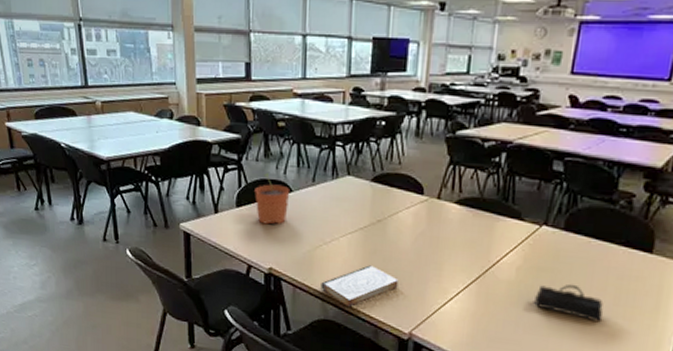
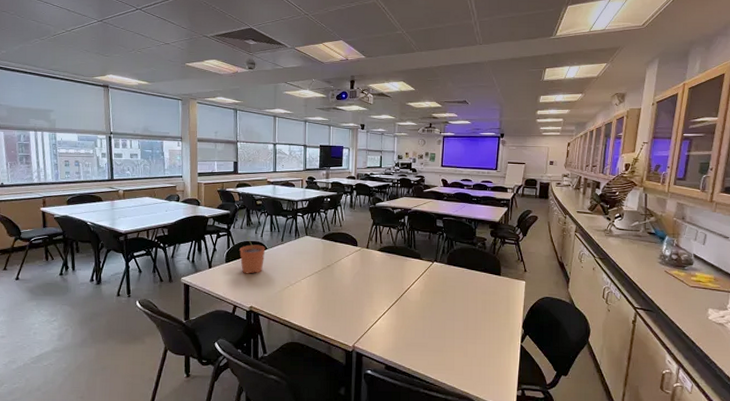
book: present [321,265,399,308] -> none [288,298,344,331]
pencil case: present [534,283,604,322] -> none [434,300,477,325]

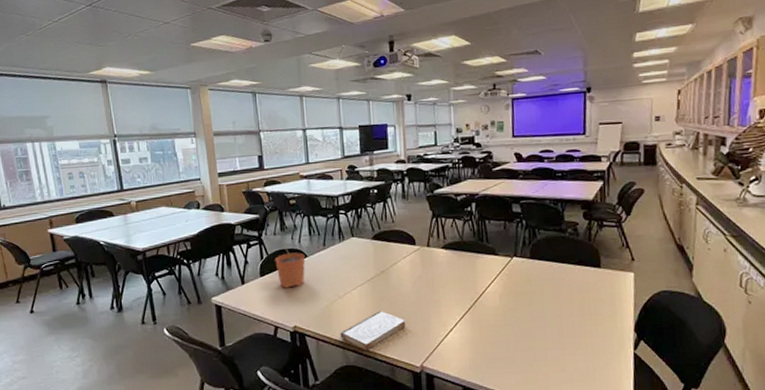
book: none [288,298,344,331] -> present [340,311,406,352]

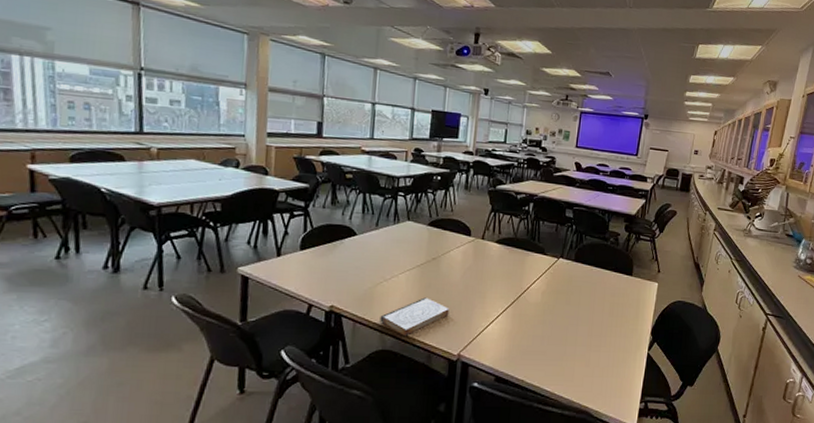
plant pot: present [275,244,306,288] -> none [319,219,355,266]

